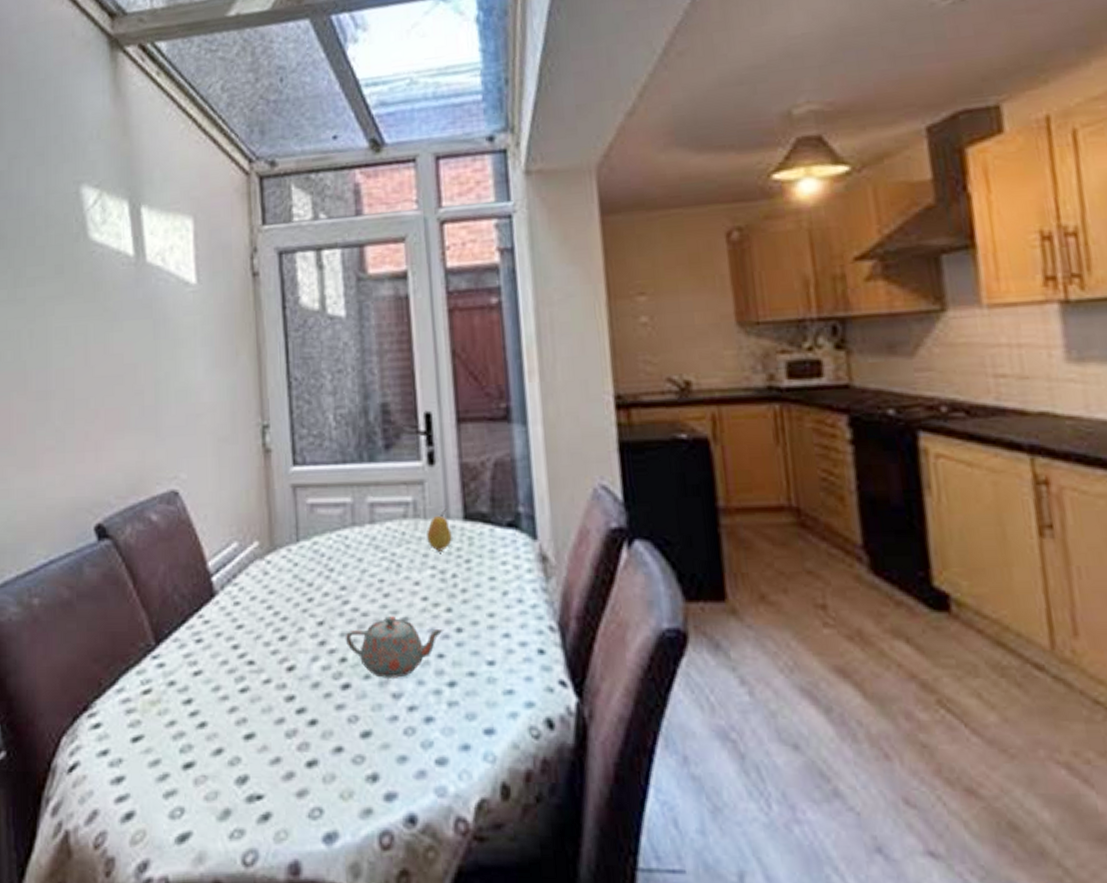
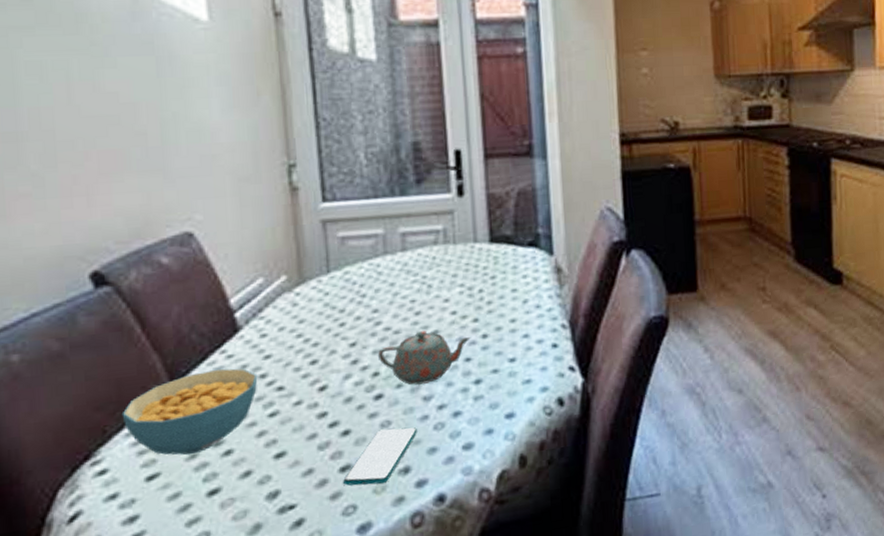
cereal bowl: none [114,633,231,722] -> present [121,368,258,456]
smartphone: none [310,725,386,788] -> present [343,427,417,486]
fruit: present [427,509,452,551] -> none [456,234,479,271]

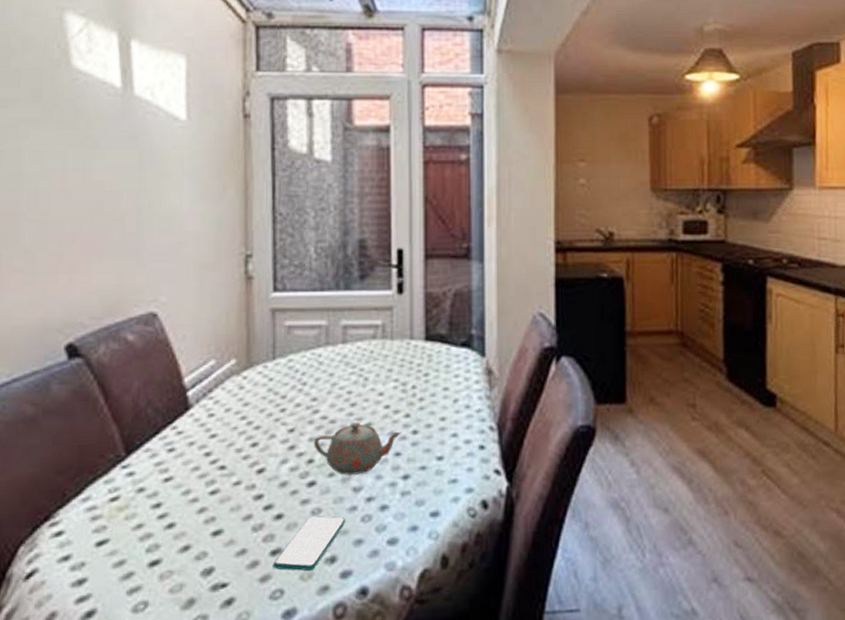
cereal bowl: present [121,368,258,456] -> none [80,443,203,525]

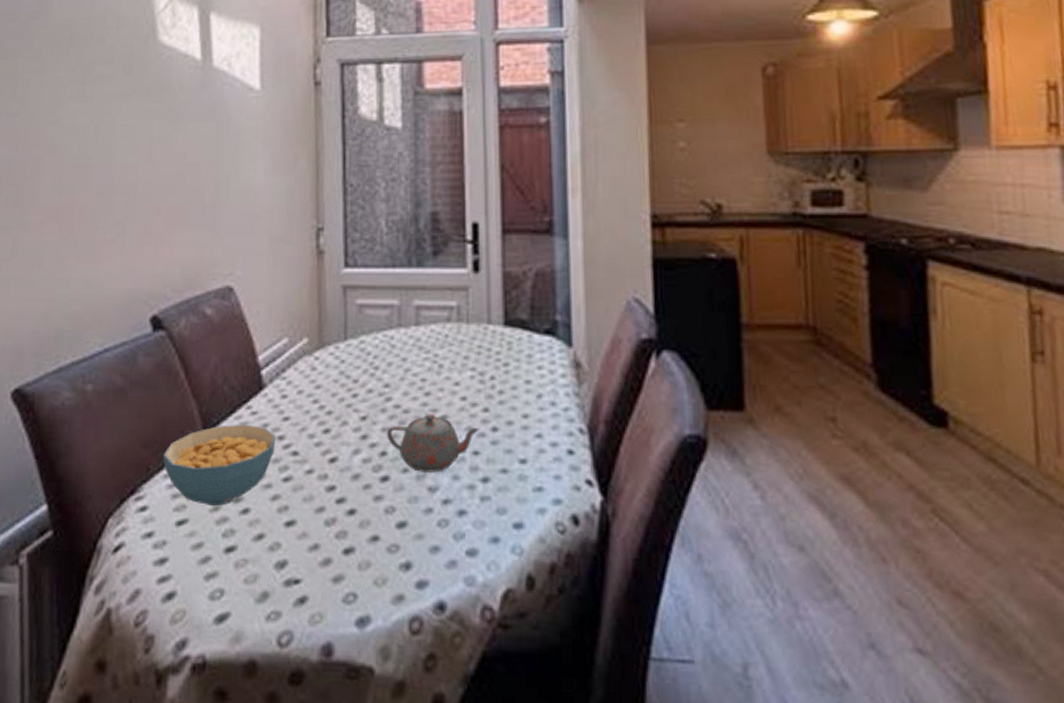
cereal bowl: none [80,443,203,525] -> present [163,424,276,507]
smartphone: present [273,516,345,571] -> none [346,515,420,575]

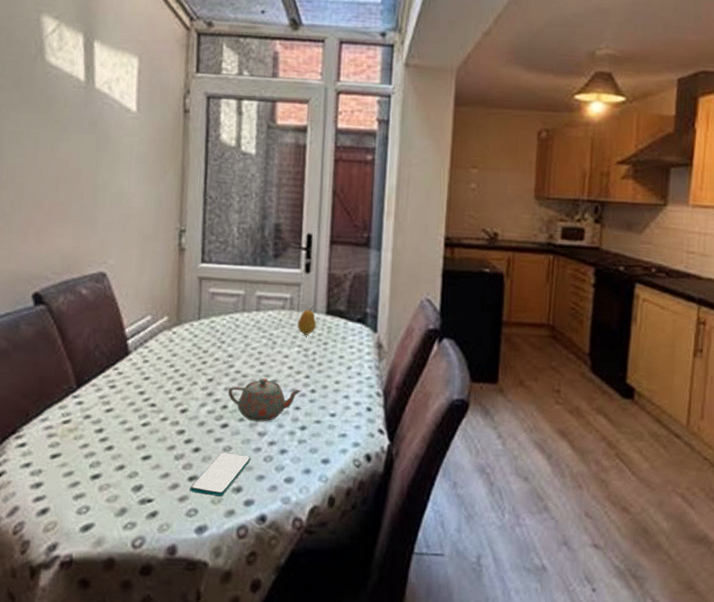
cereal bowl: present [163,424,276,507] -> none [40,381,138,445]
smartphone: none [346,515,420,575] -> present [190,452,251,496]
fruit: none [469,314,492,354] -> present [298,305,316,335]

